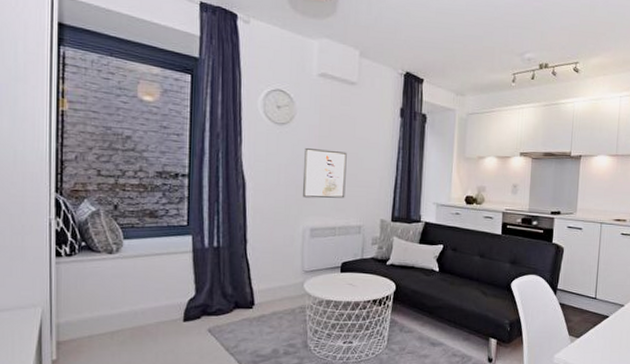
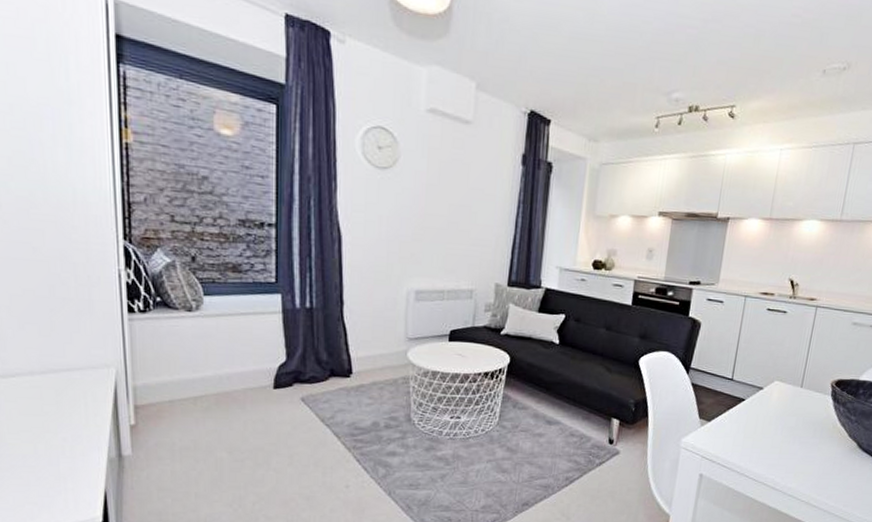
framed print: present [302,147,347,199] -> none [406,197,459,258]

